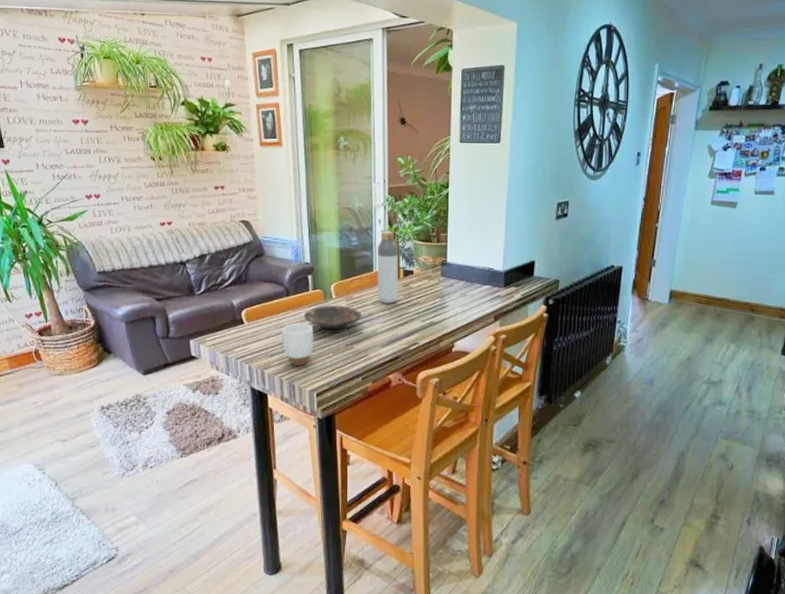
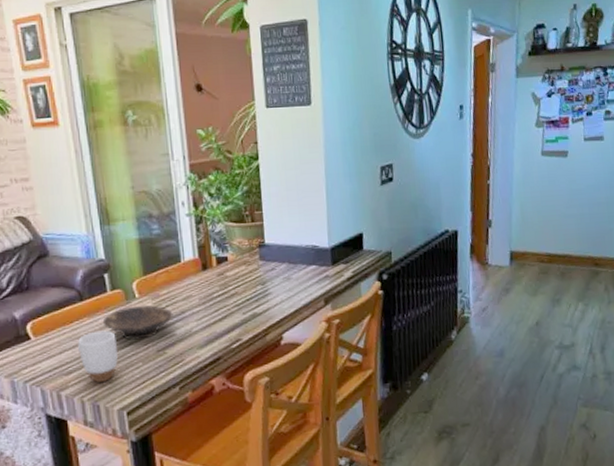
bottle: present [376,230,399,303] -> none [182,213,213,298]

